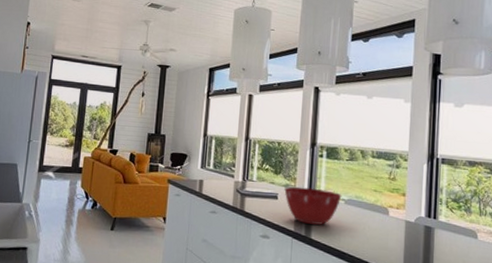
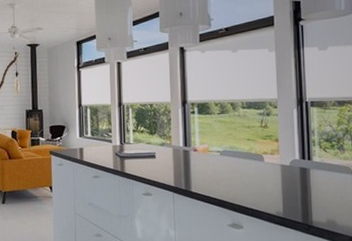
mixing bowl: present [284,186,342,225] -> none [161,144,217,178]

